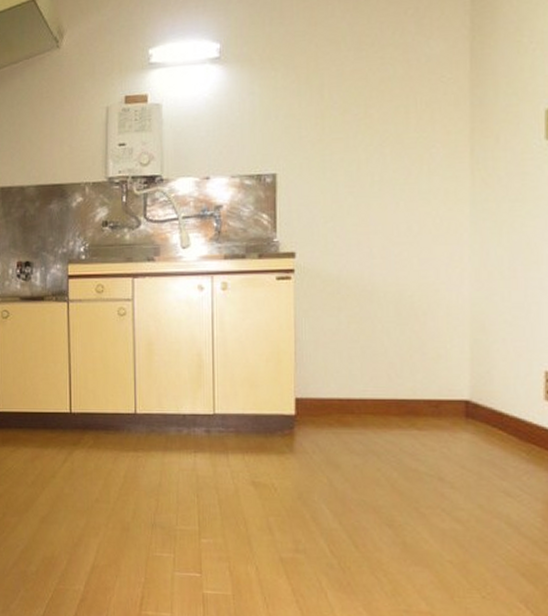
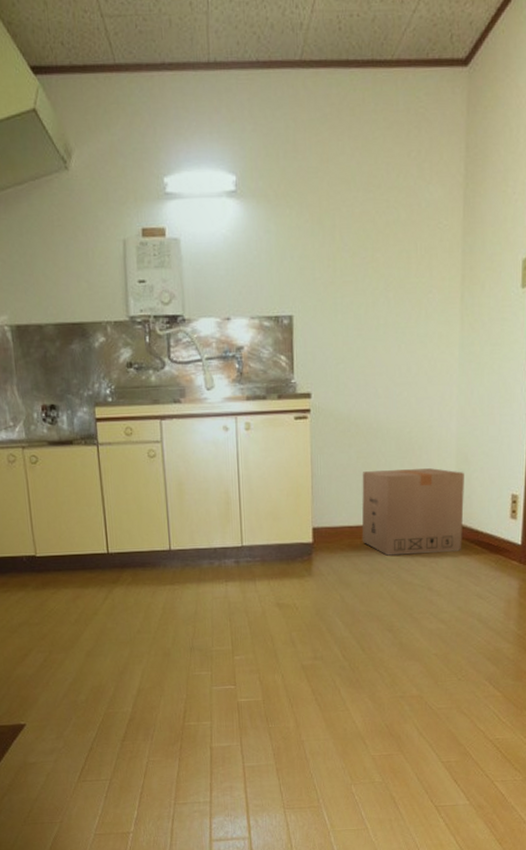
cardboard box: none [354,337,482,437] -> present [361,468,464,556]

